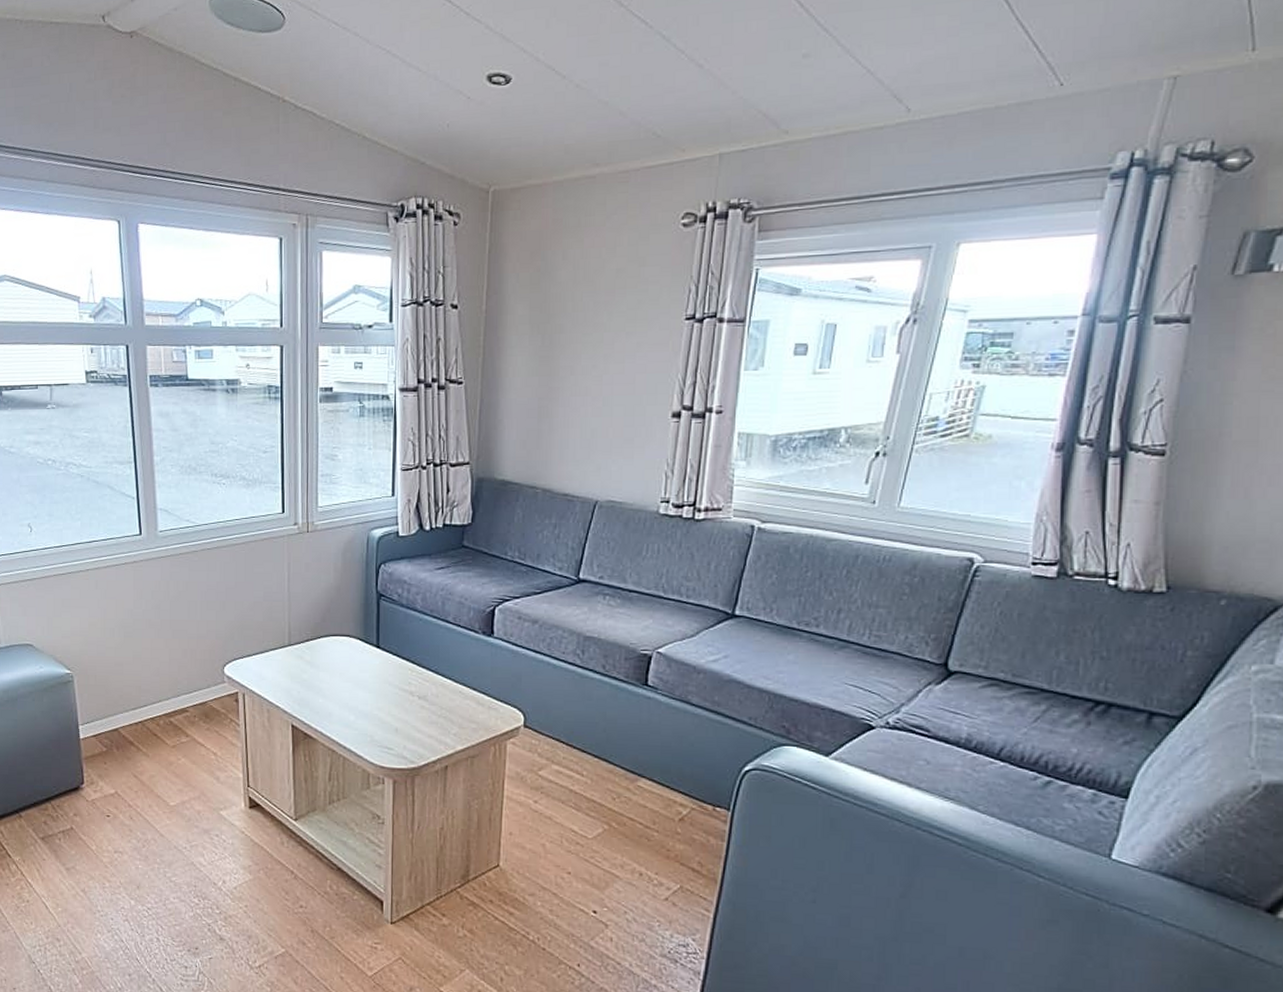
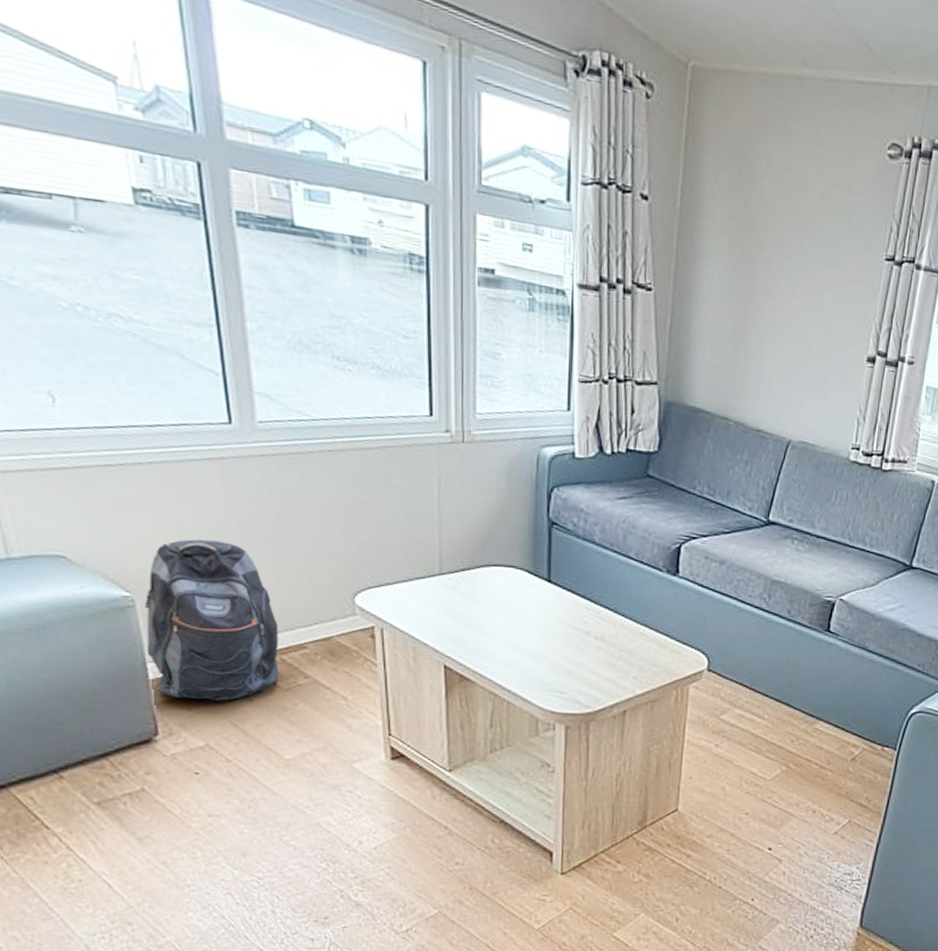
backpack: none [79,627,168,757] -> present [143,539,279,702]

